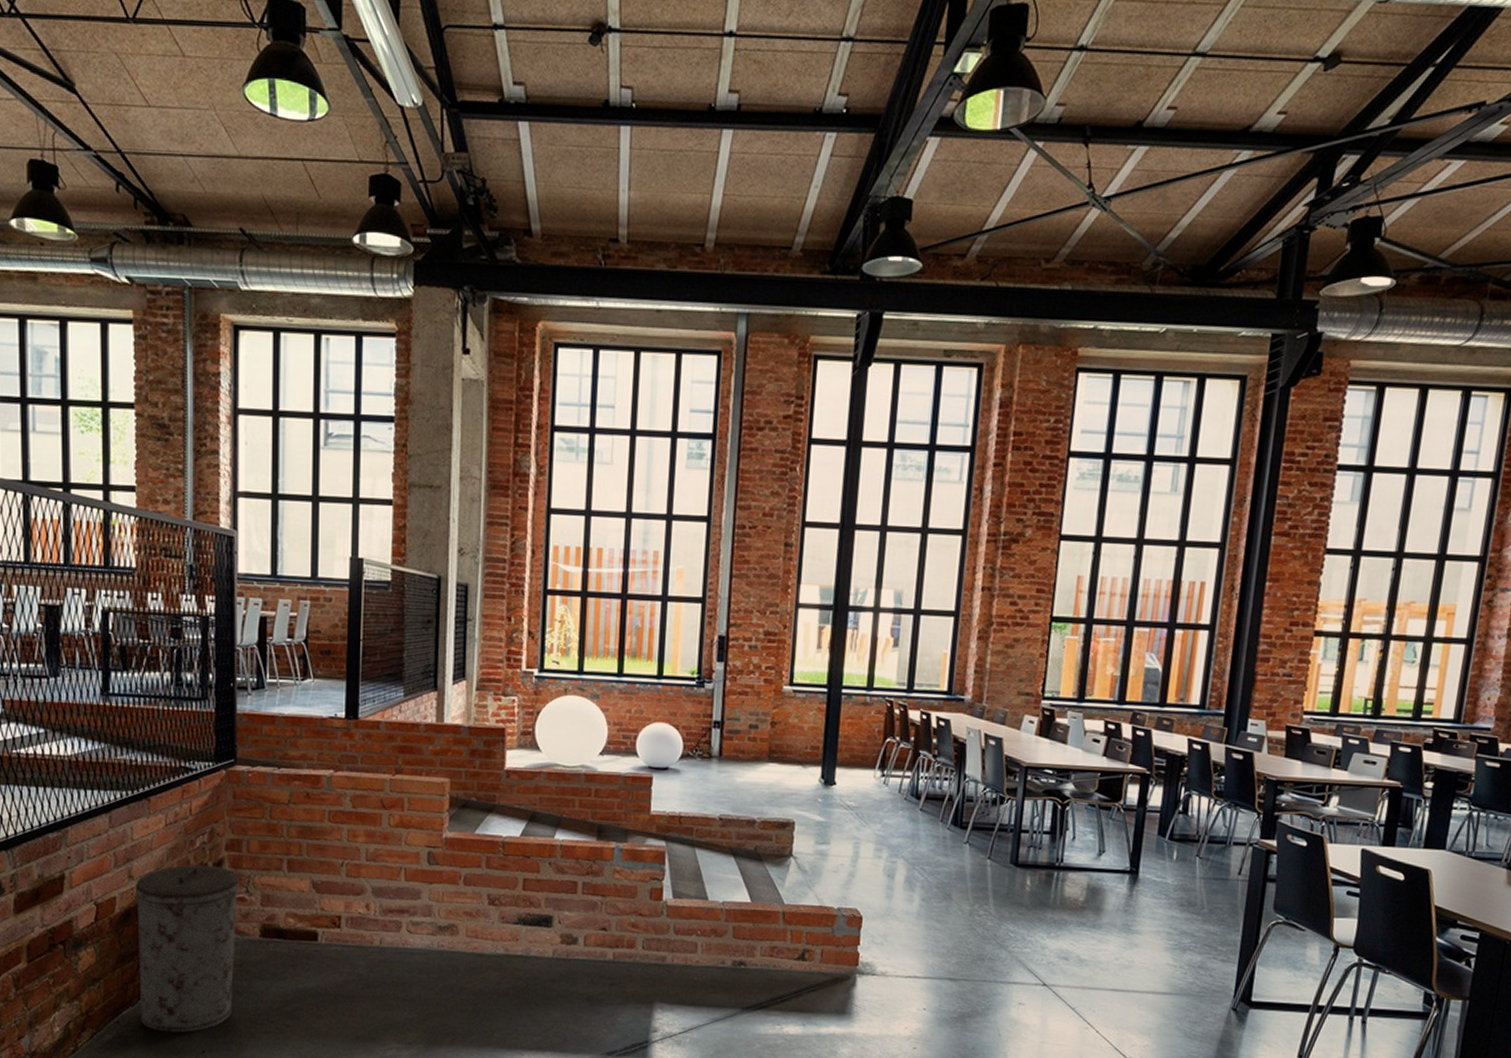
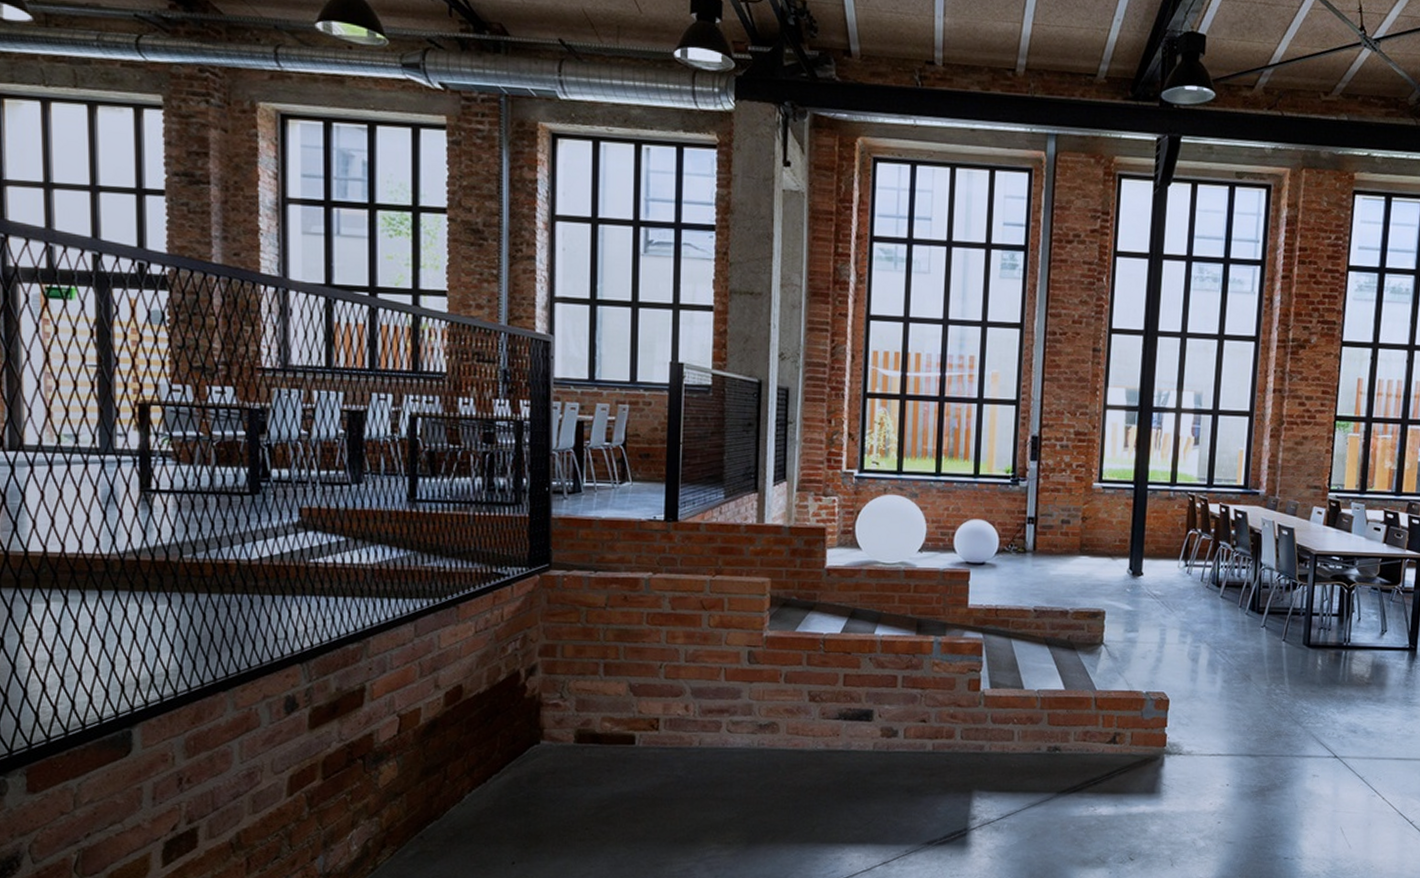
trash can: present [135,864,240,1033] -> none [441,671,554,845]

